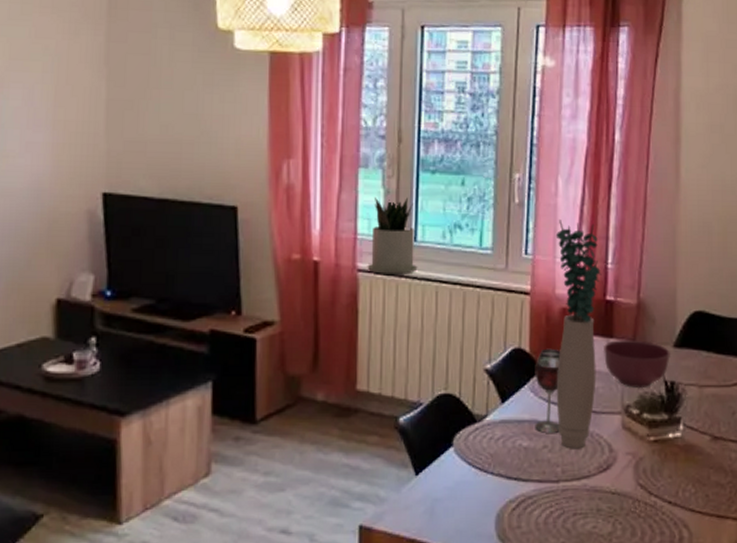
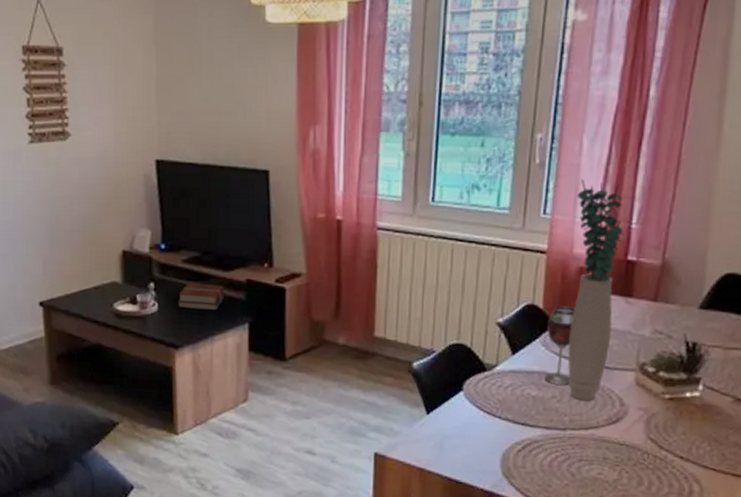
books: none [124,336,184,368] -> present [177,283,225,311]
planter: present [367,196,418,274] -> none [386,159,435,233]
bowl: present [604,339,670,389] -> none [621,298,695,348]

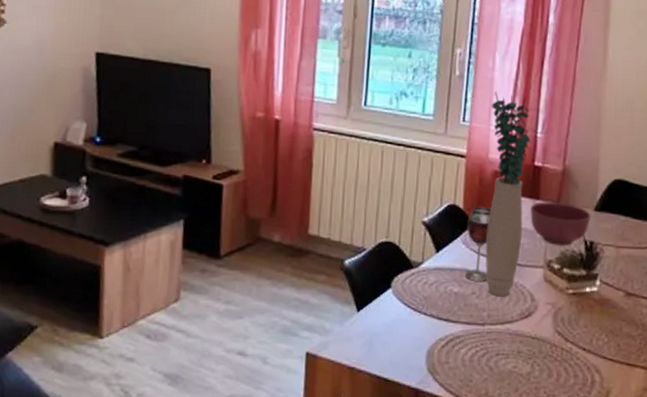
books: present [177,283,225,311] -> none [109,177,161,207]
bowl: none [621,298,695,348] -> present [530,201,591,246]

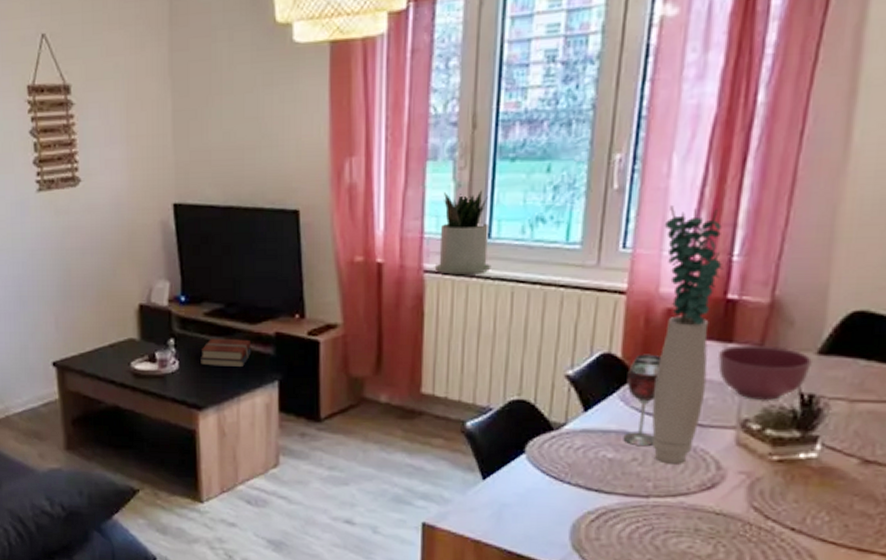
books: none [109,177,161,207] -> present [199,338,252,368]
planter: none [322,65,367,135] -> present [434,190,492,275]

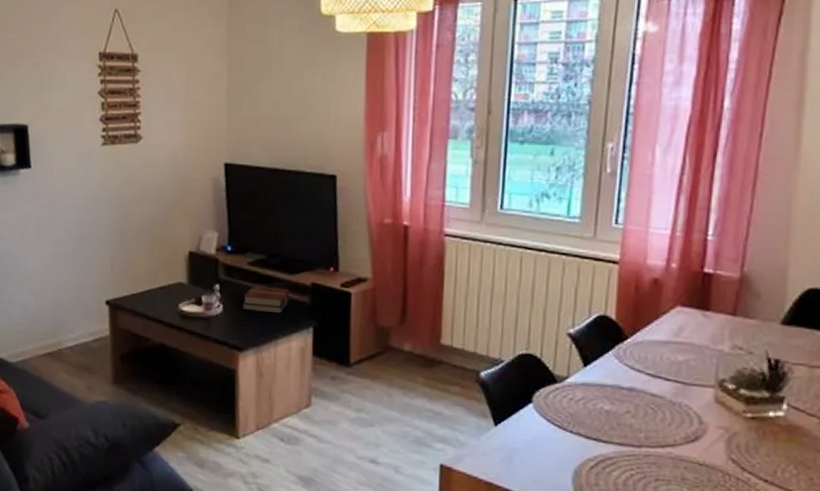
planter: present [434,190,492,275] -> none [453,166,503,240]
wineglass: present [623,354,662,445] -> none [618,317,650,400]
vase: present [652,206,724,464] -> none [642,190,700,418]
bowl: present [718,344,812,401] -> none [698,312,776,364]

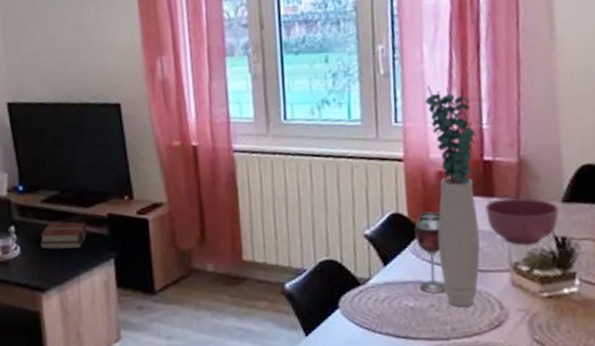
wineglass: none [618,317,650,400] -> present [414,211,446,293]
vase: none [642,190,700,418] -> present [424,86,480,308]
bowl: none [698,312,776,364] -> present [485,197,559,246]

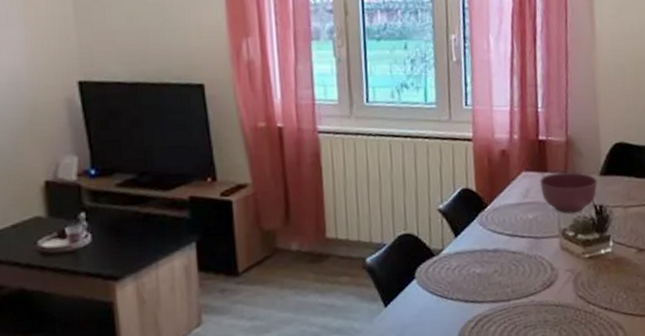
books: present [39,222,88,250] -> none [113,206,167,237]
wineglass: present [414,211,446,293] -> none [481,186,508,260]
vase: present [424,86,480,308] -> none [490,73,536,272]

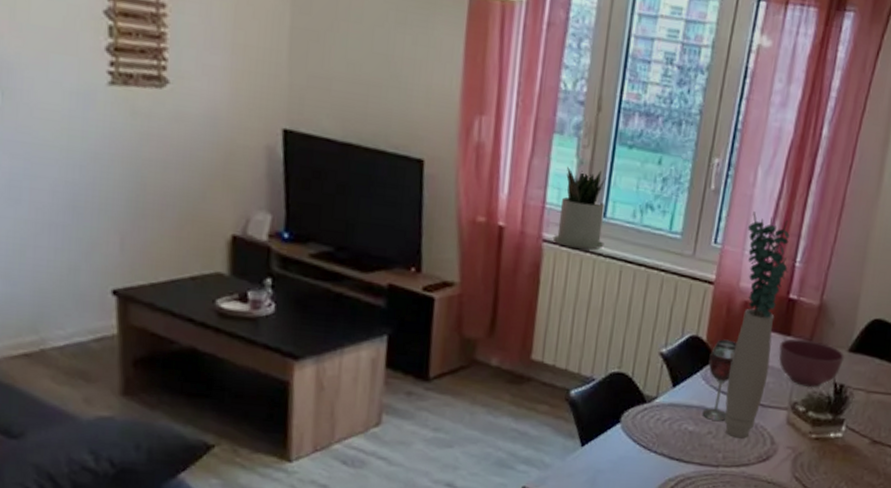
planter: none [326,64,372,134] -> present [552,166,606,250]
wineglass: none [481,186,508,260] -> present [702,339,737,421]
vase: none [490,73,536,272] -> present [724,212,790,439]

